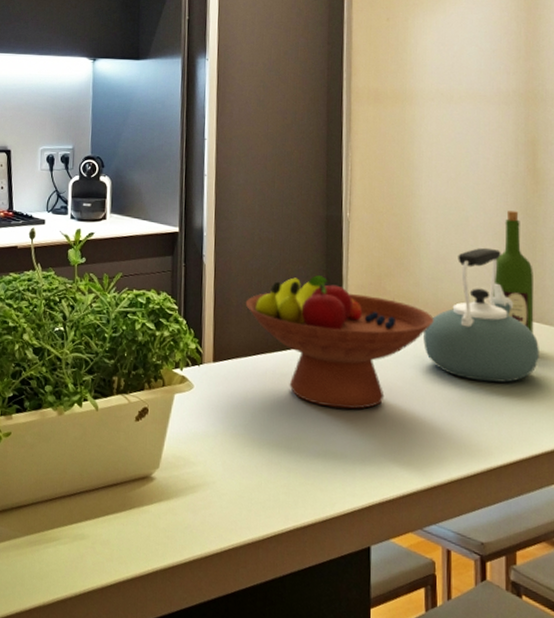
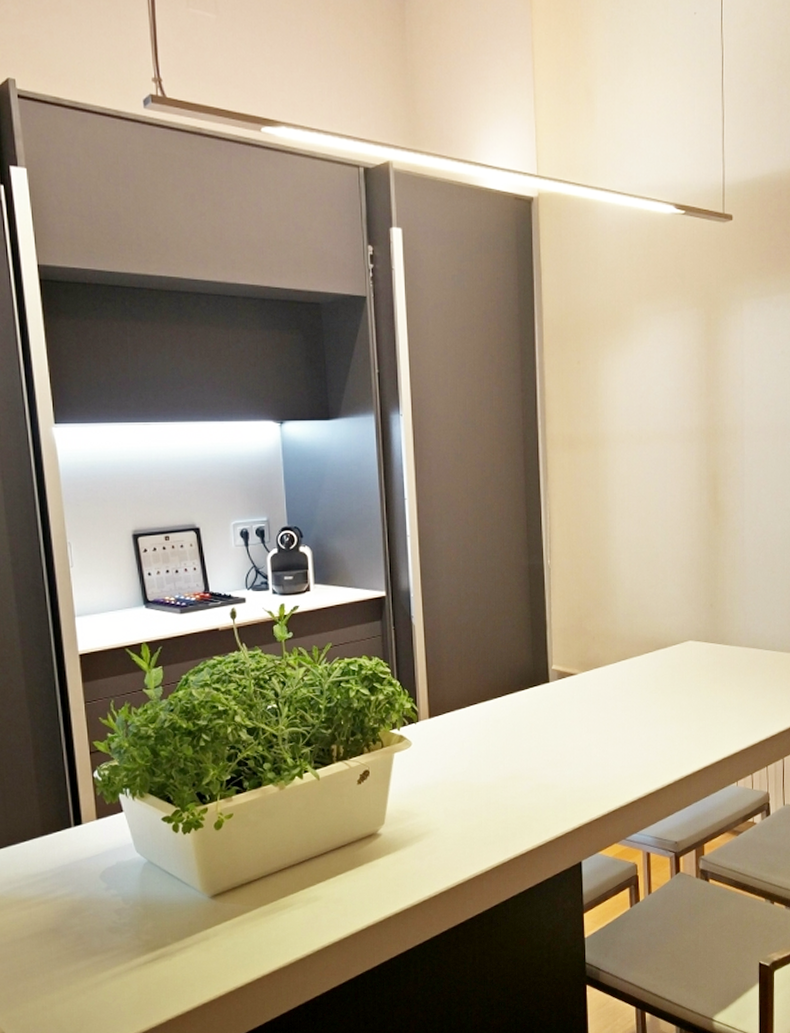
fruit bowl: present [245,275,434,410] -> none [456,623,630,745]
kettle: present [423,247,539,383] -> none [622,580,721,703]
wine bottle: present [493,211,534,333] -> none [681,544,717,654]

